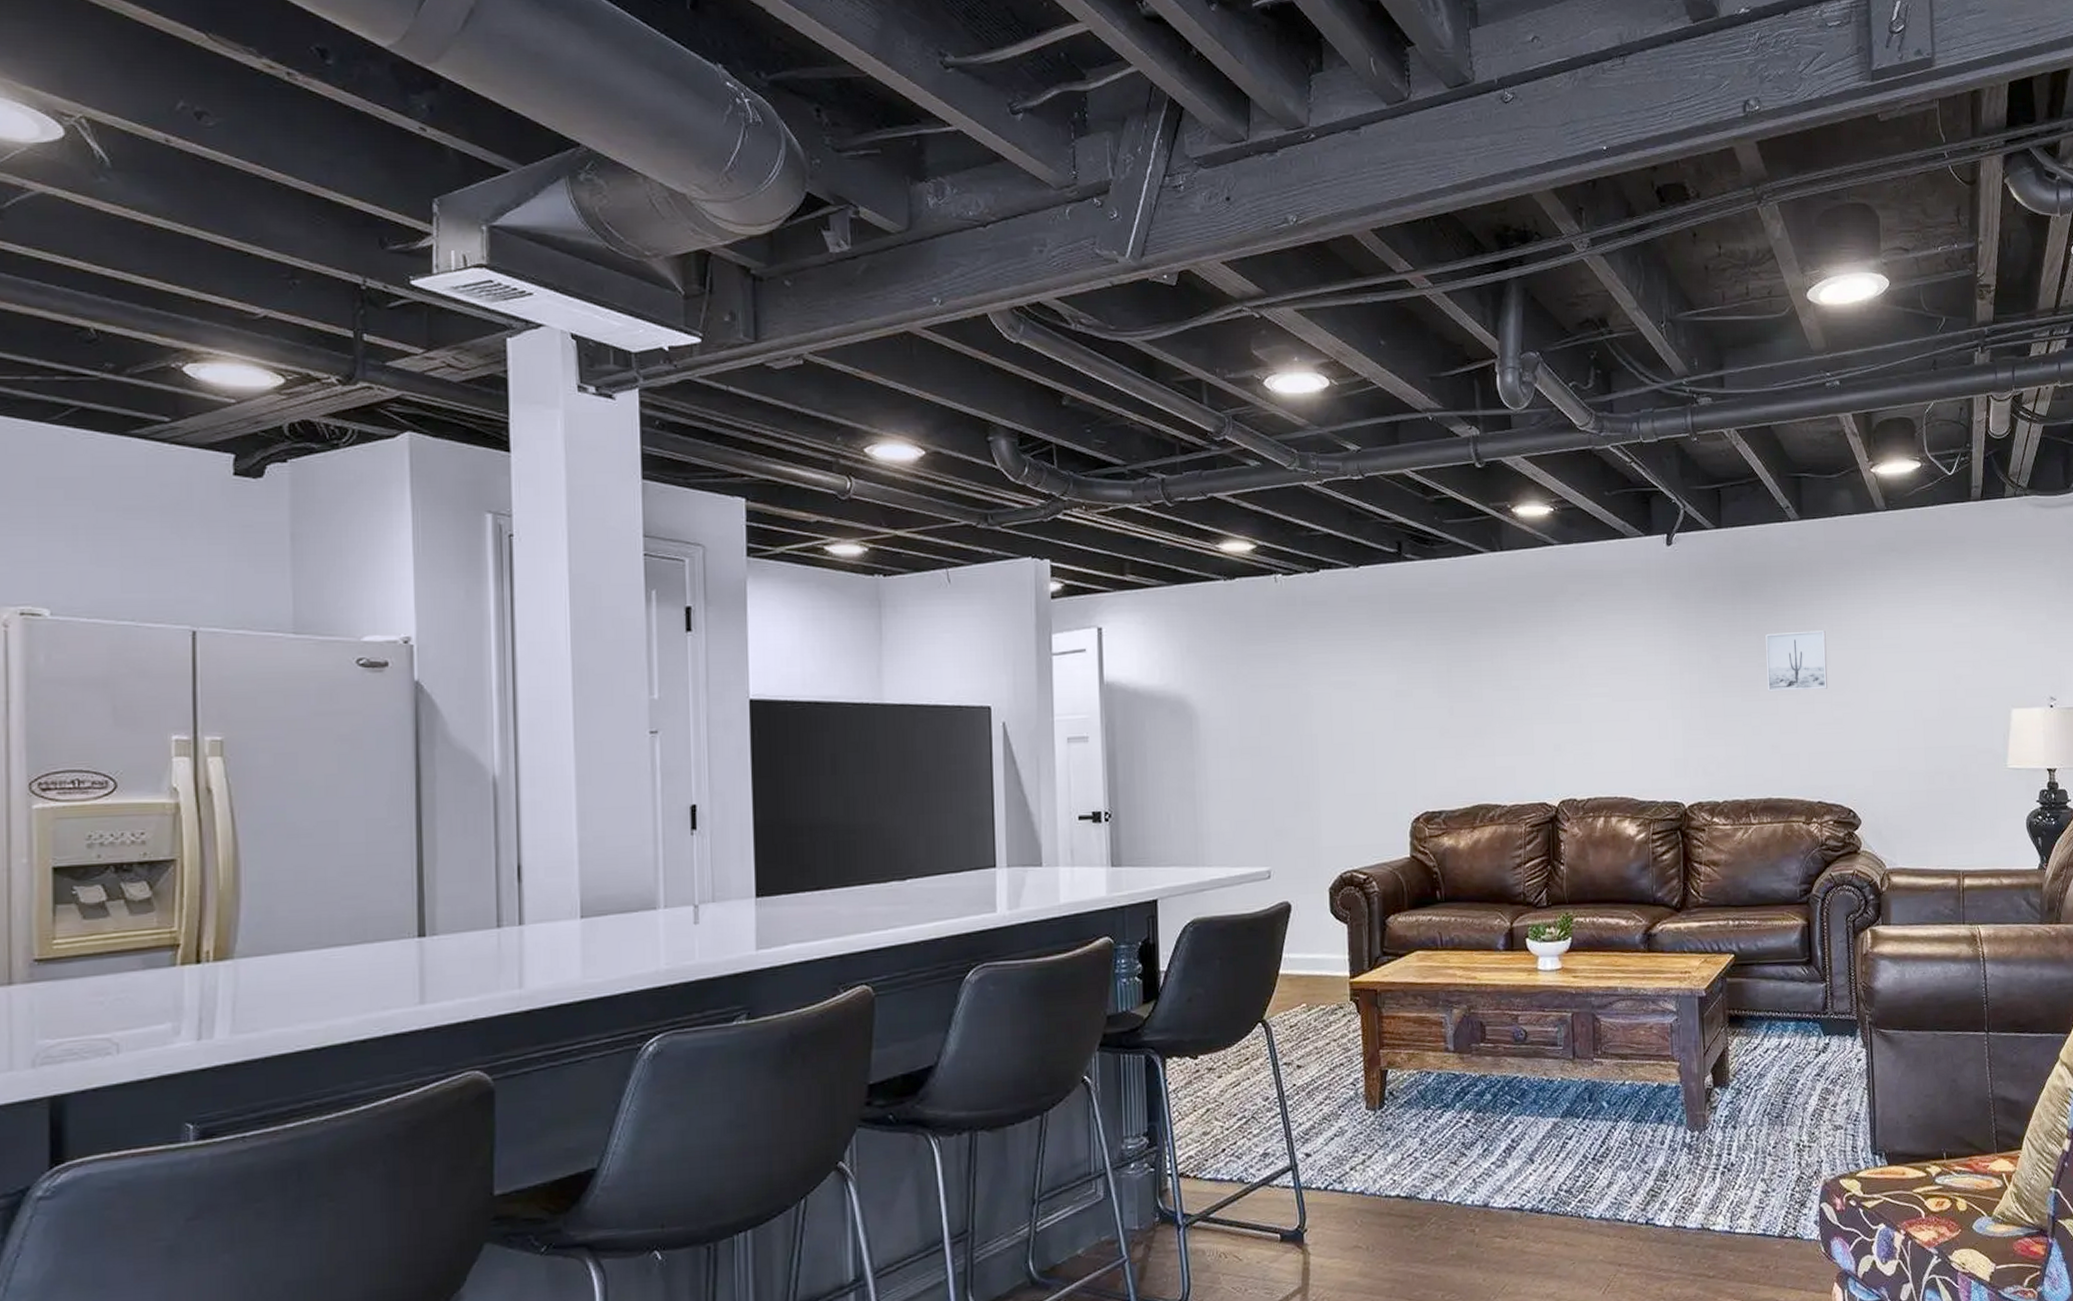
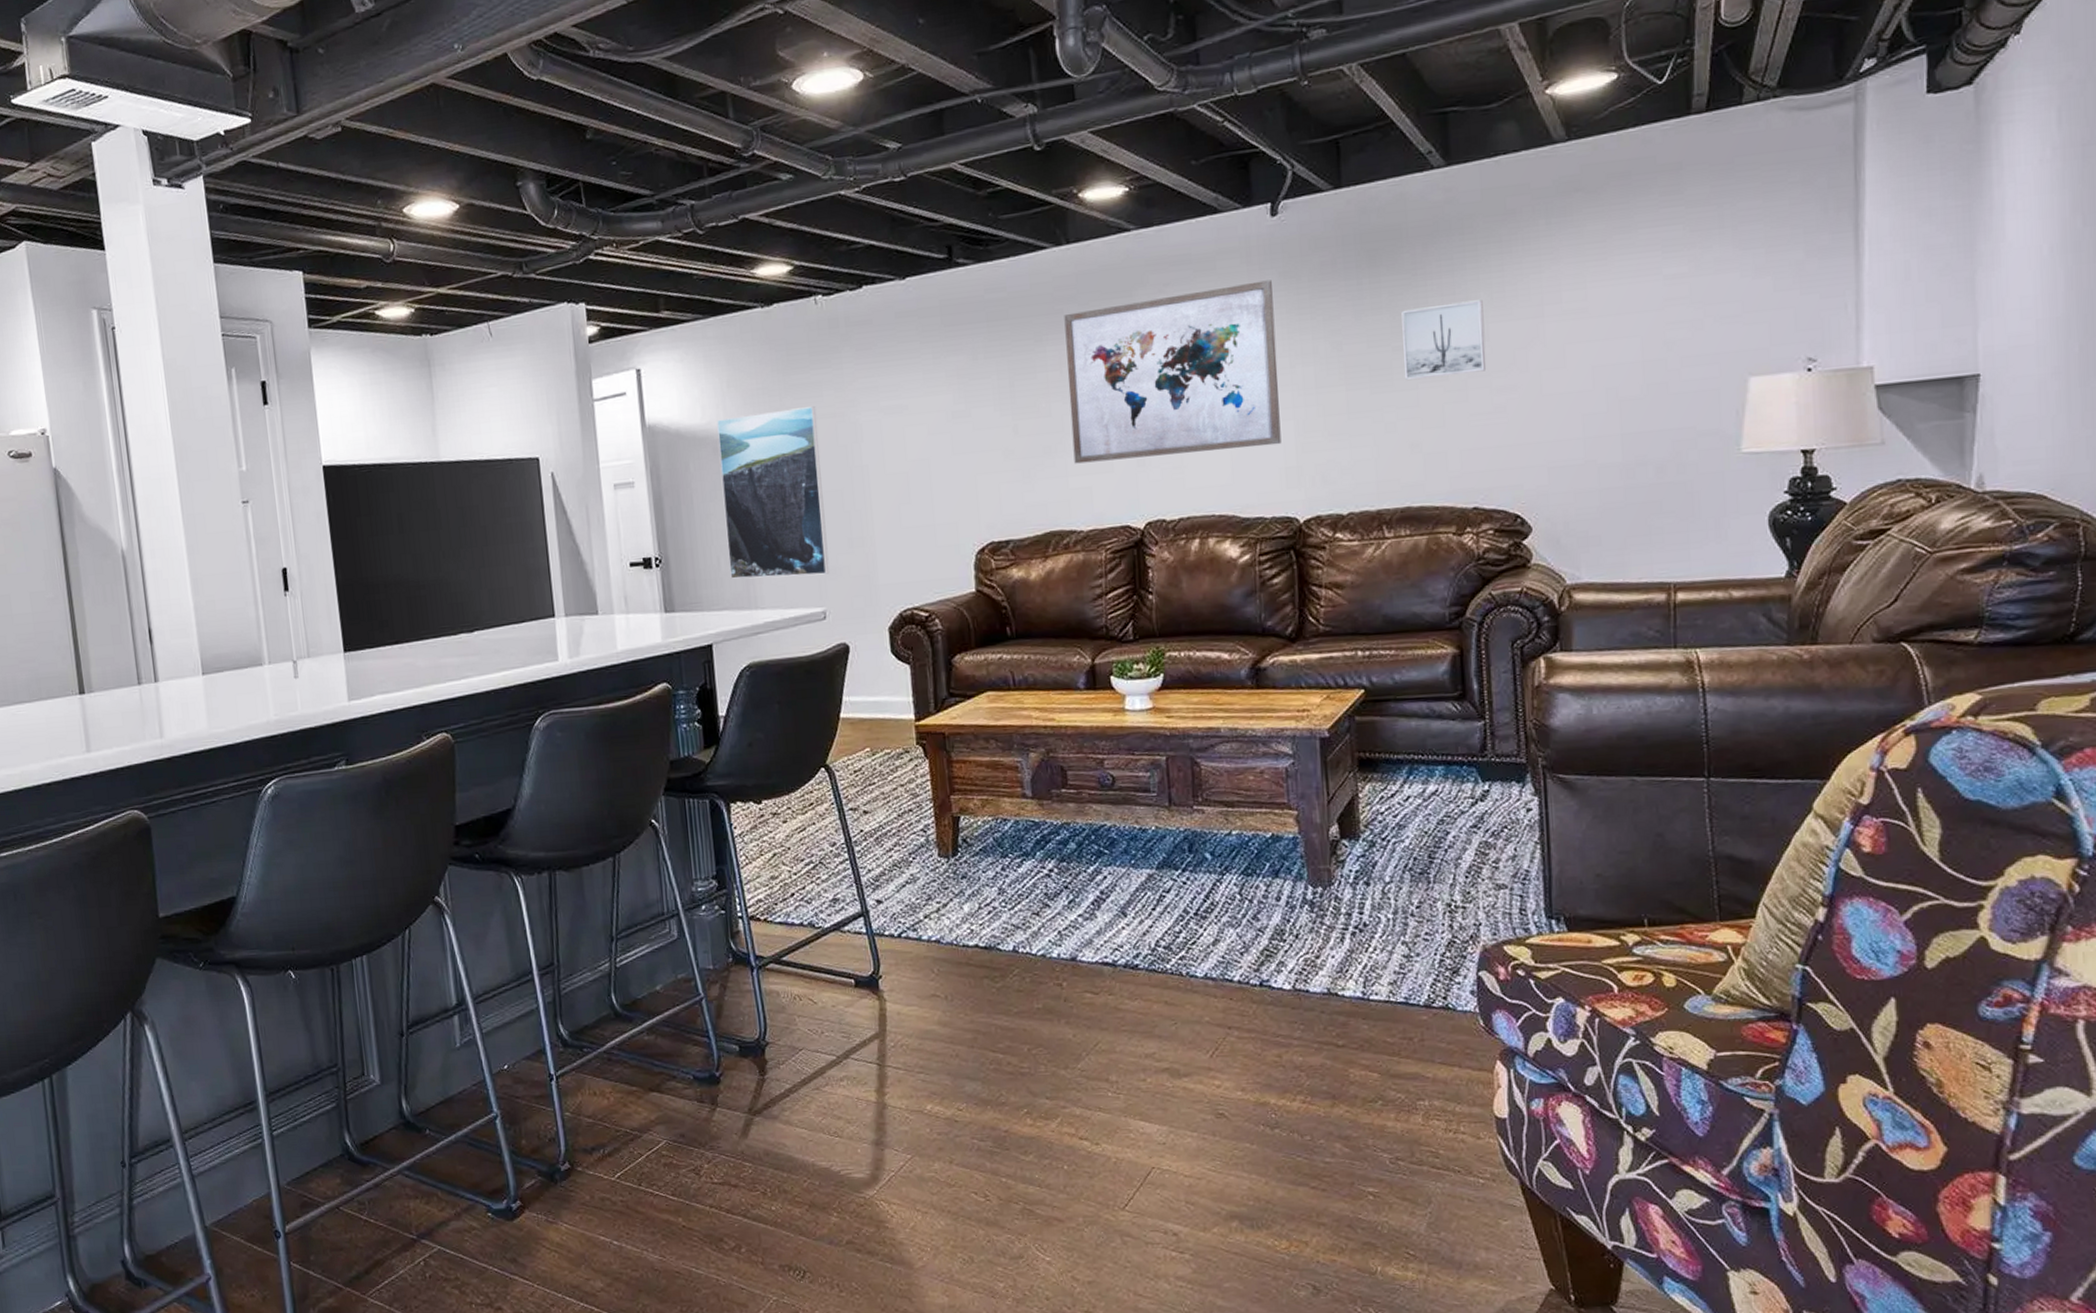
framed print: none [1175,676,1276,837] -> present [717,406,830,579]
wall art: none [1496,598,1672,745] -> present [1064,280,1282,464]

